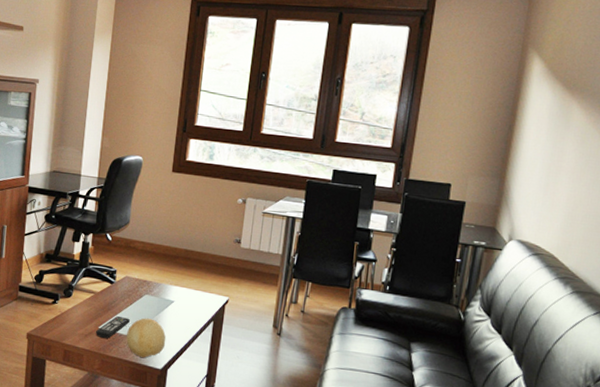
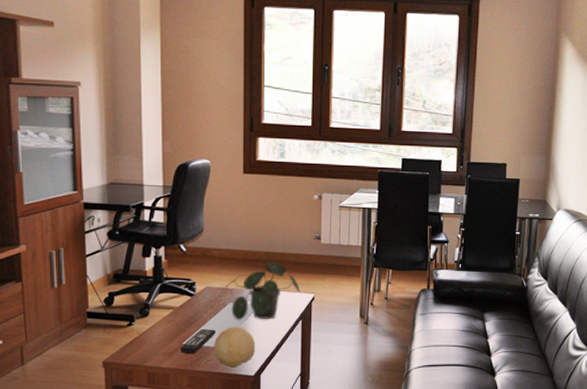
potted plant: none [141,257,216,317] -> present [223,261,301,320]

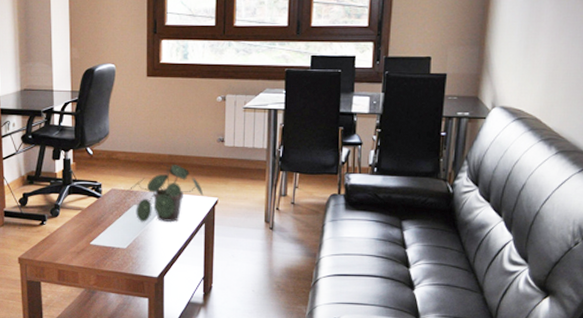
remote control: present [181,329,215,353] -> none [88,230,121,253]
decorative ball: present [214,326,256,368] -> none [119,228,159,269]

